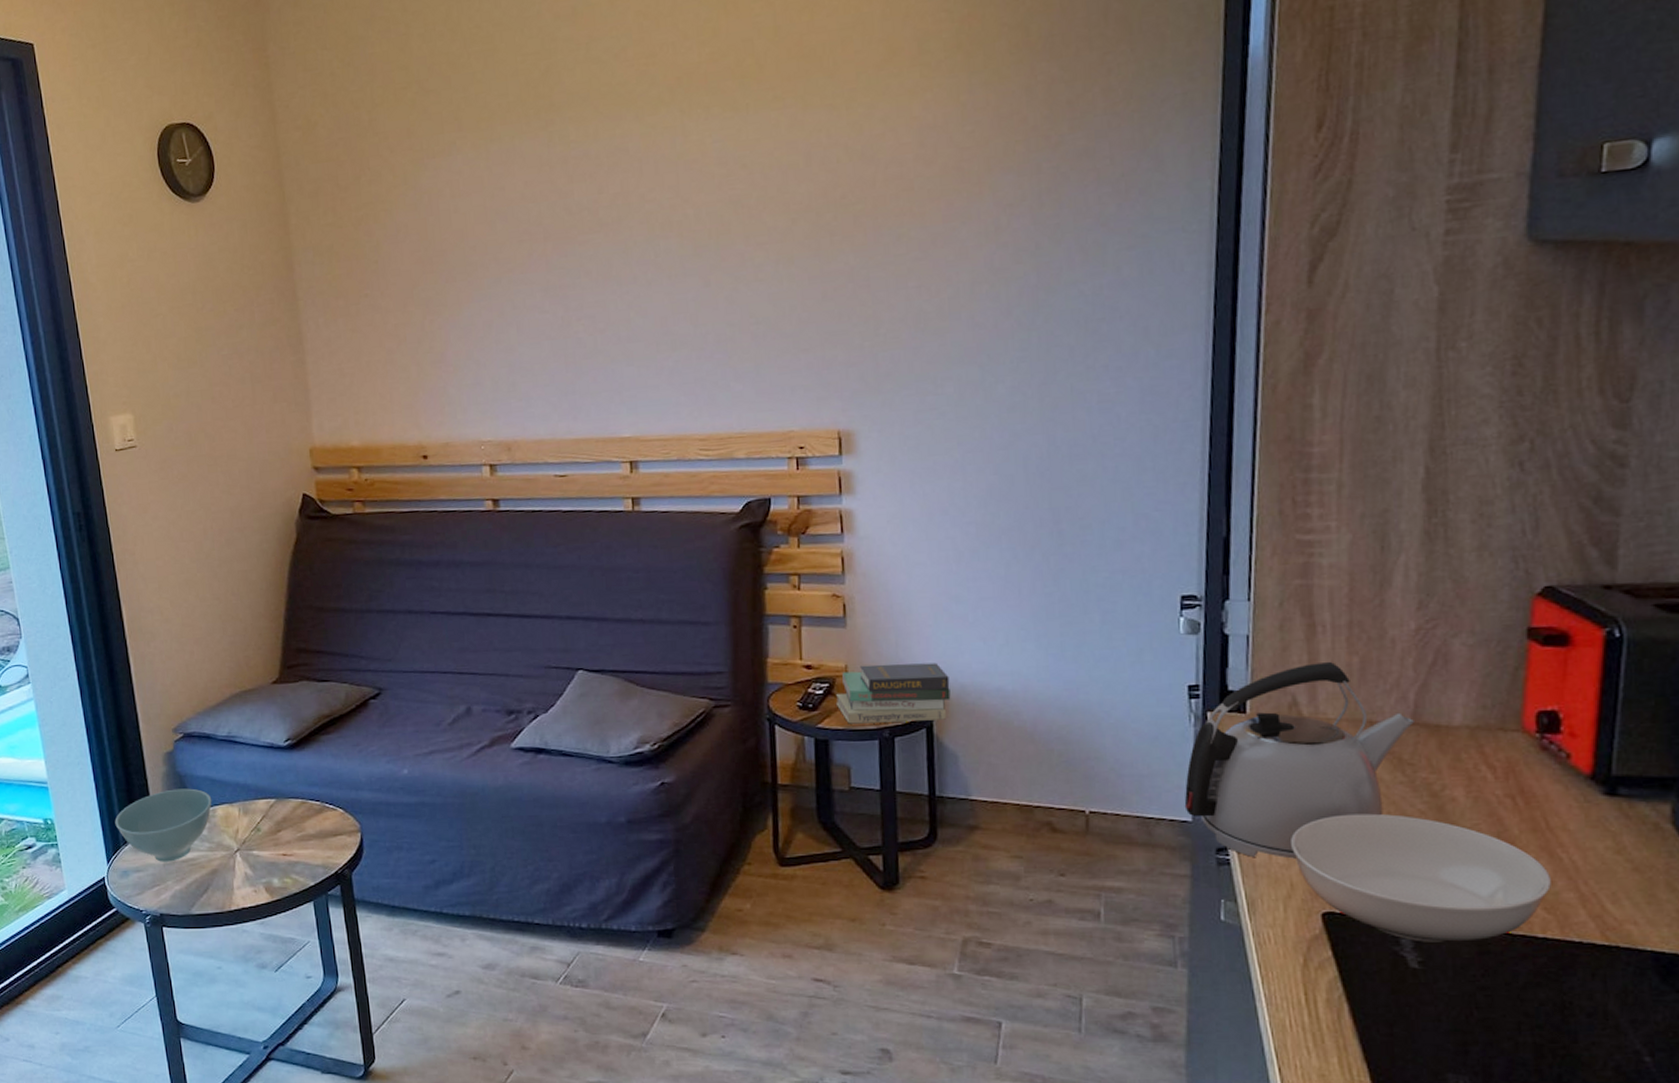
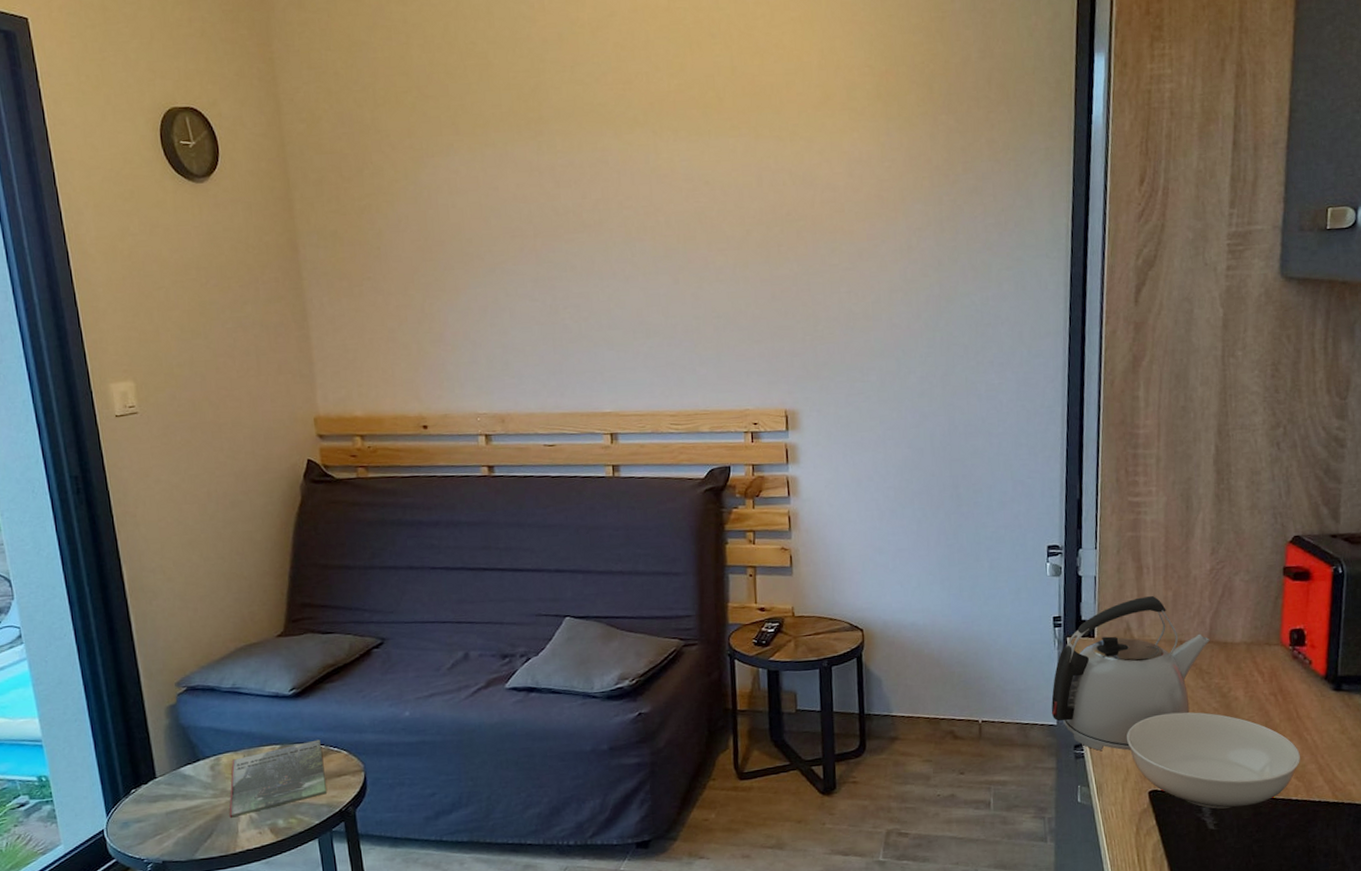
bowl: present [115,788,212,862] -> none [114,739,216,811]
magazine: none [224,795,322,873] -> present [229,739,327,818]
books: present [835,662,951,724] -> none [784,603,876,657]

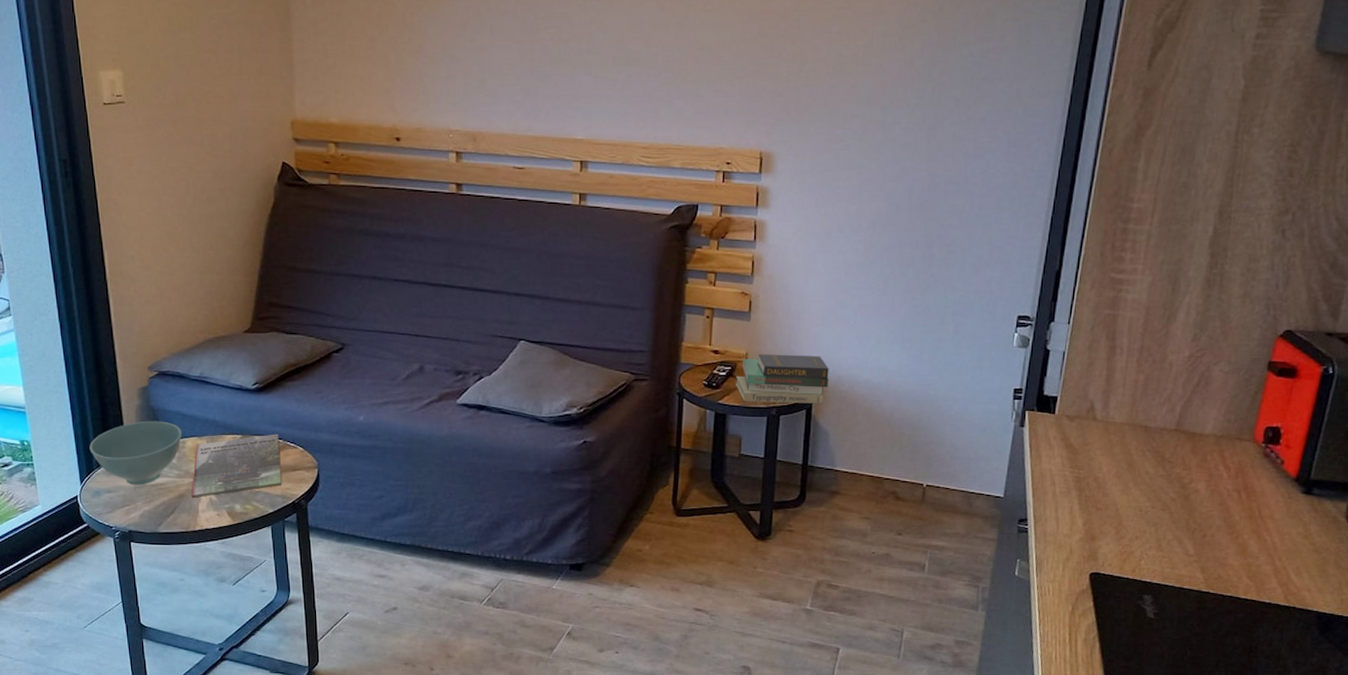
bowl: none [114,739,216,811] -> present [89,421,182,485]
books: none [784,603,876,657] -> present [735,354,829,404]
kettle: present [1051,595,1211,751] -> none [999,377,1178,530]
bowl: present [1126,712,1301,809] -> none [1074,498,1257,599]

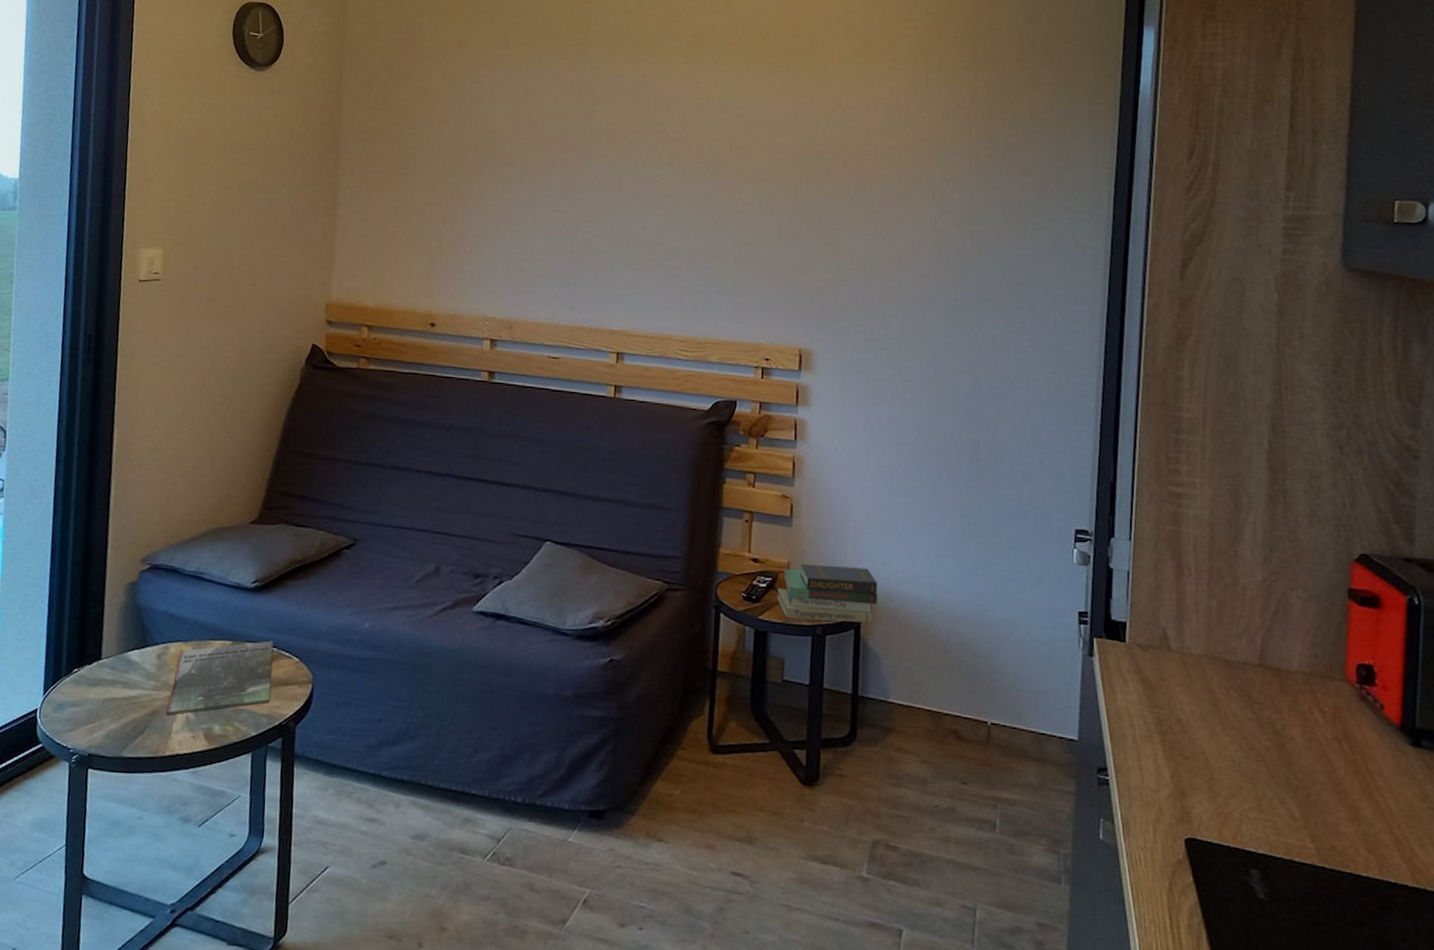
bowl: present [89,421,182,485] -> none [60,621,167,698]

